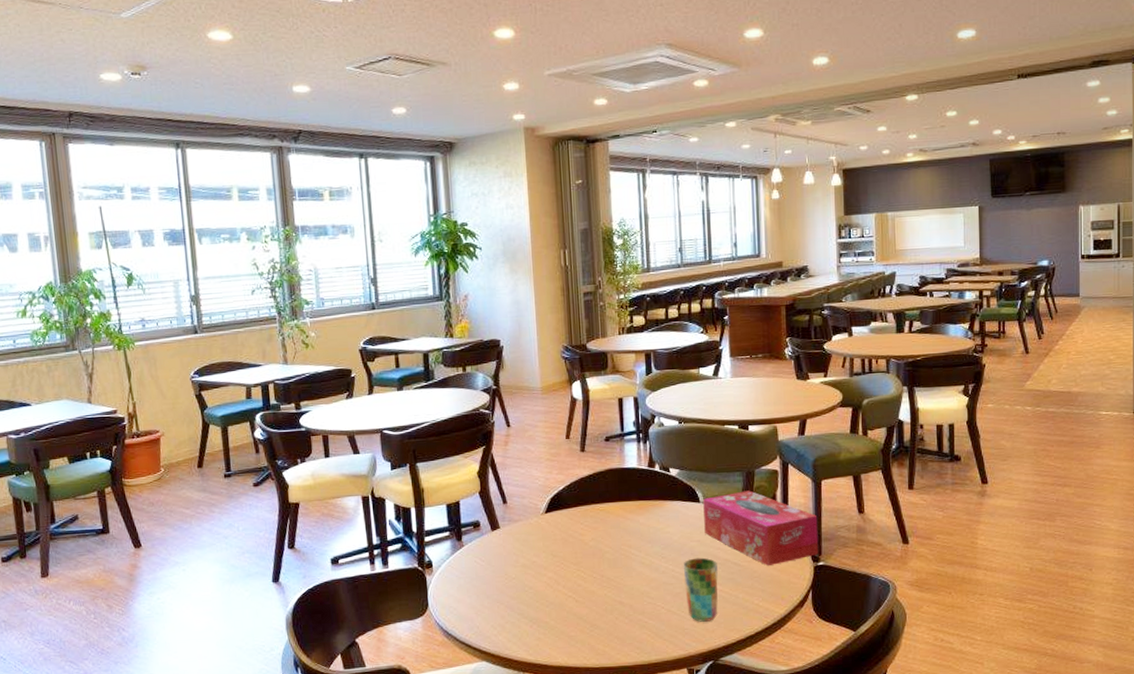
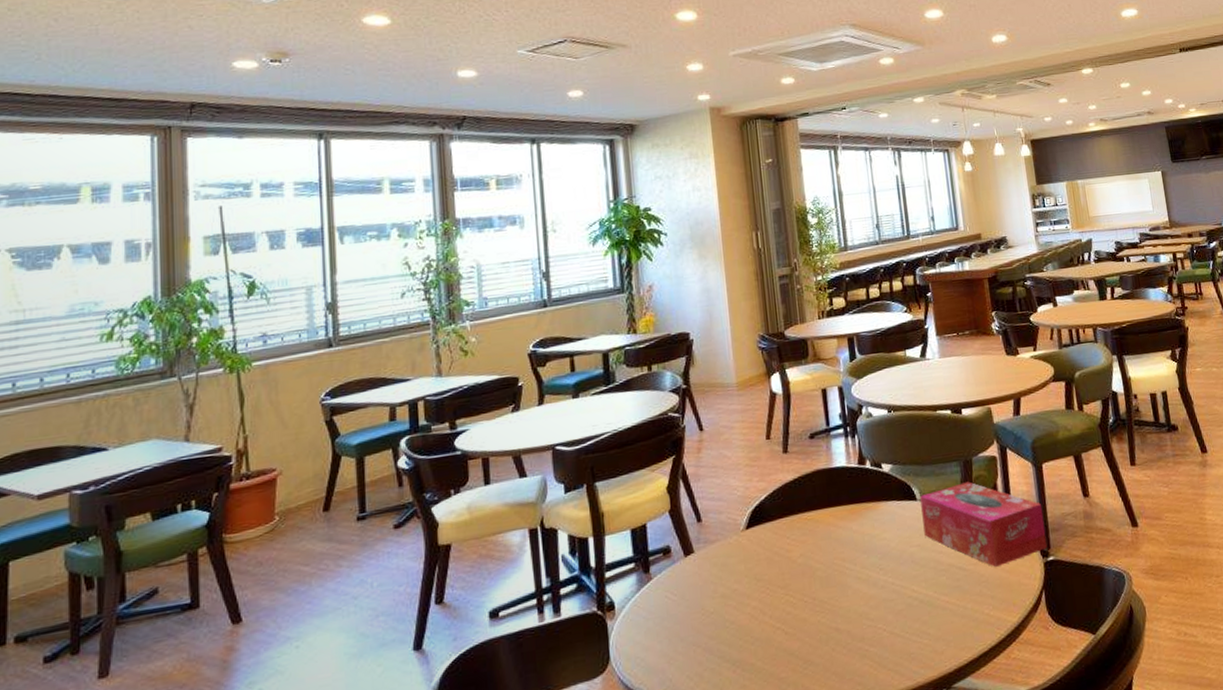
cup: present [683,557,718,622] -> none [903,564,946,643]

